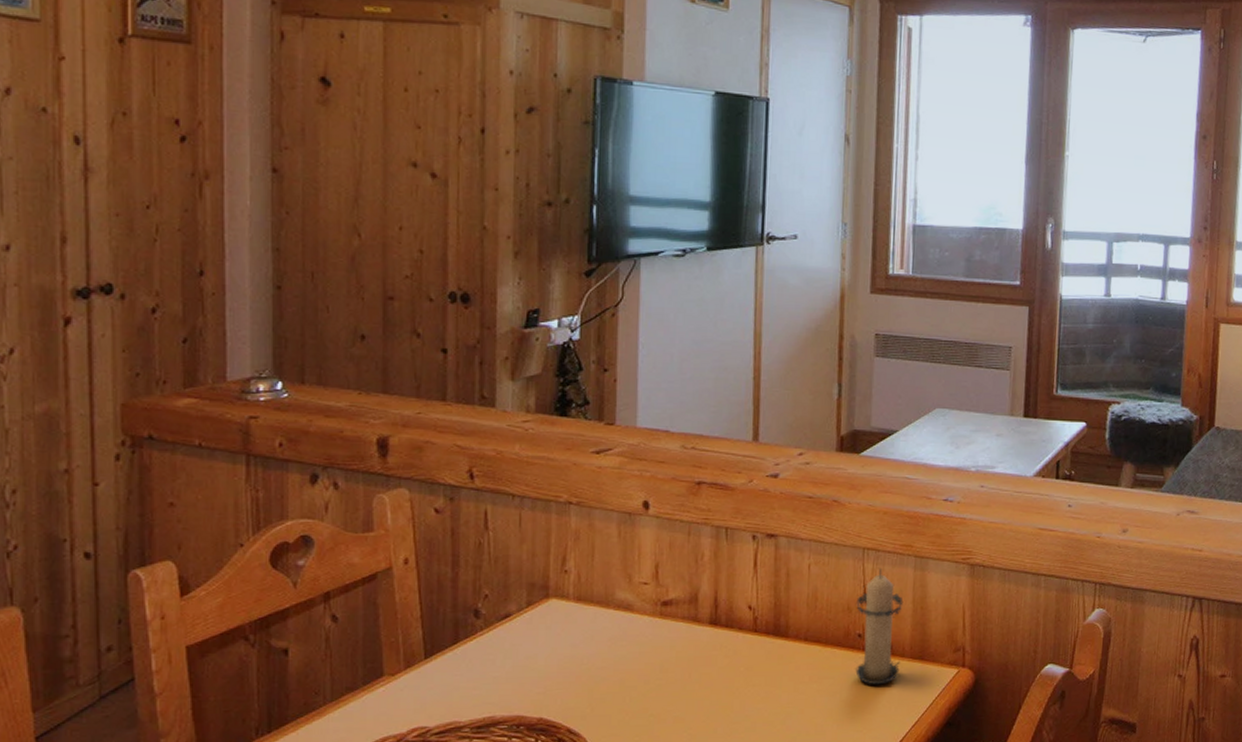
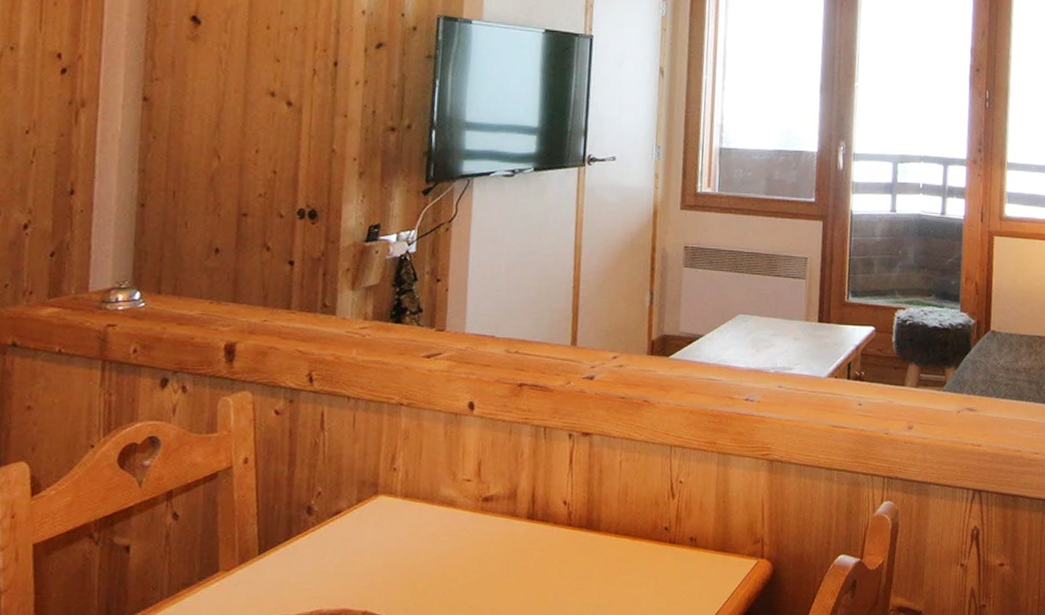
candle: present [854,569,904,685] -> none [660,465,707,576]

